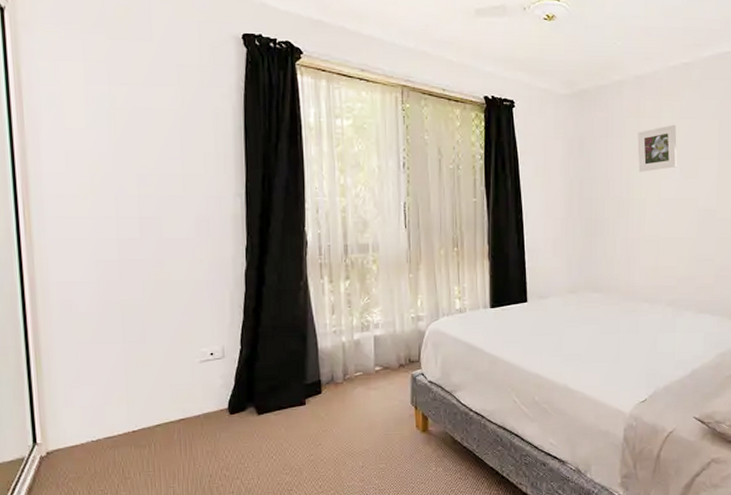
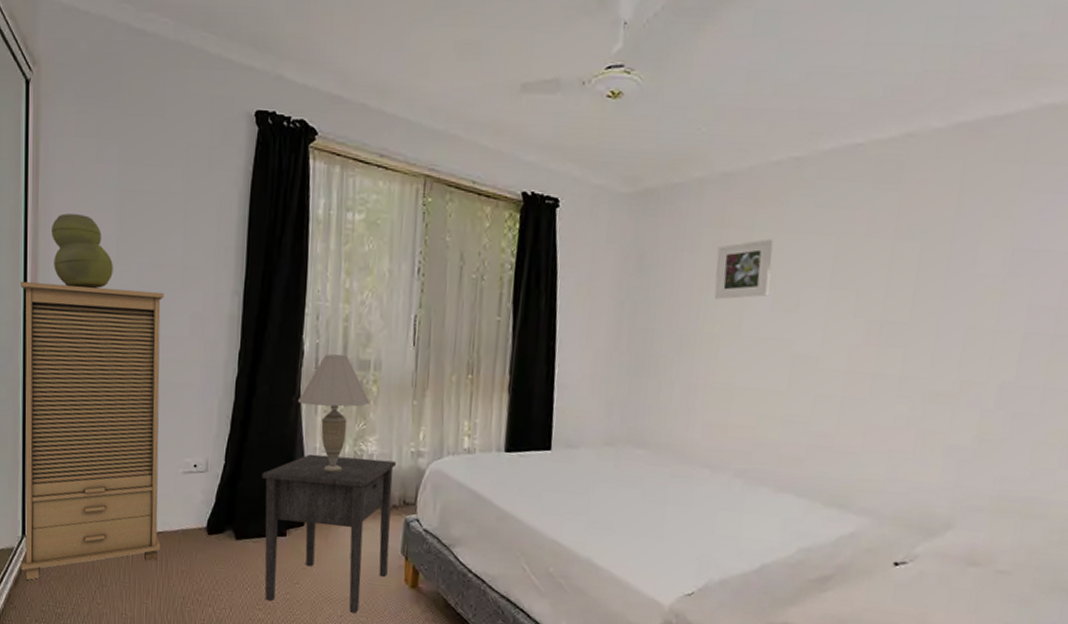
cabinet: none [10,199,184,486] -> present [20,282,164,580]
vase: none [41,133,111,202] -> present [52,213,113,289]
nightstand: none [278,327,400,465] -> present [262,453,397,613]
table lamp: none [306,242,372,343] -> present [298,354,371,472]

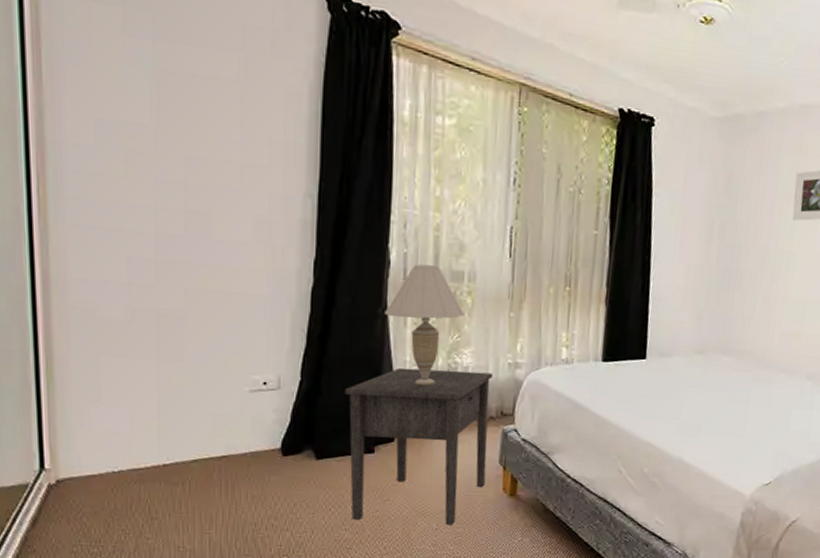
cabinet: present [20,282,164,580] -> none [21,171,225,519]
vase: present [52,213,113,289] -> none [63,92,150,185]

